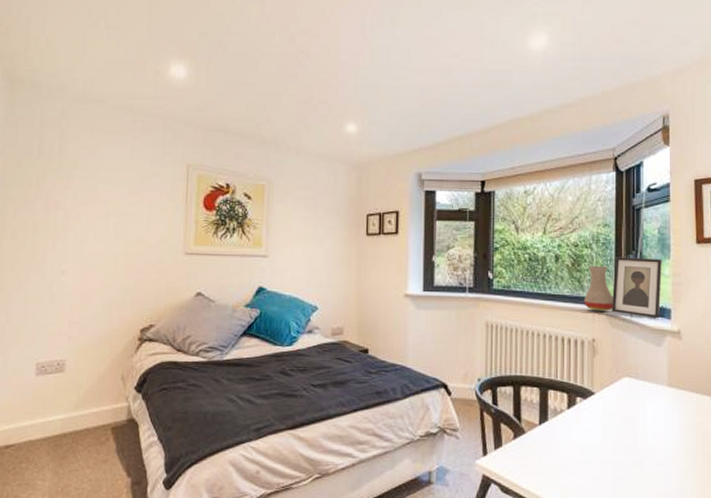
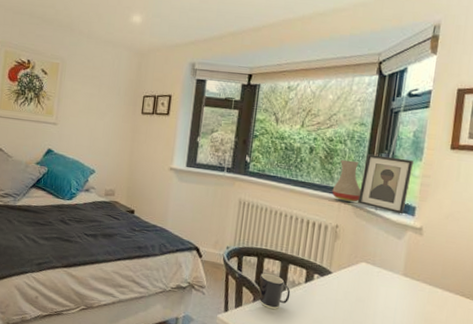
mug: none [518,403,554,445] -> present [259,272,291,310]

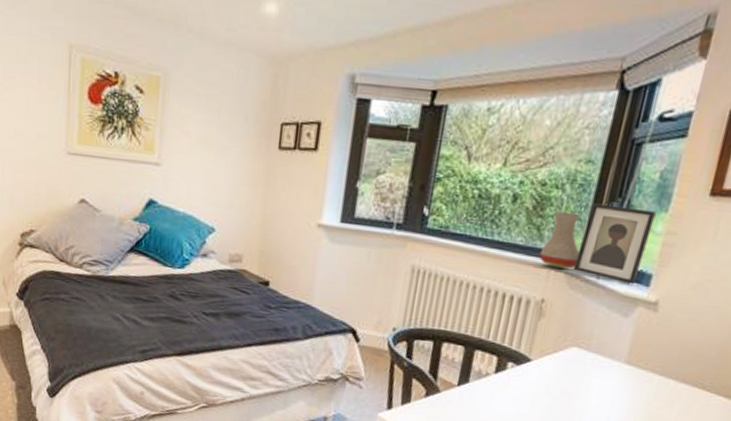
mug: present [259,272,291,310] -> none [433,360,475,407]

